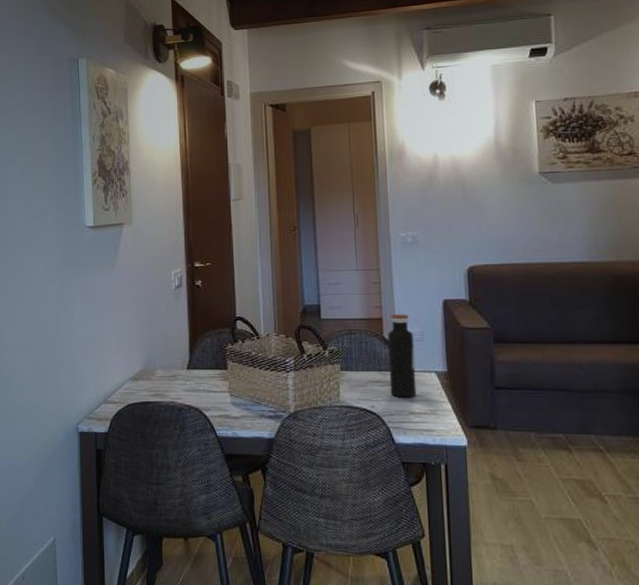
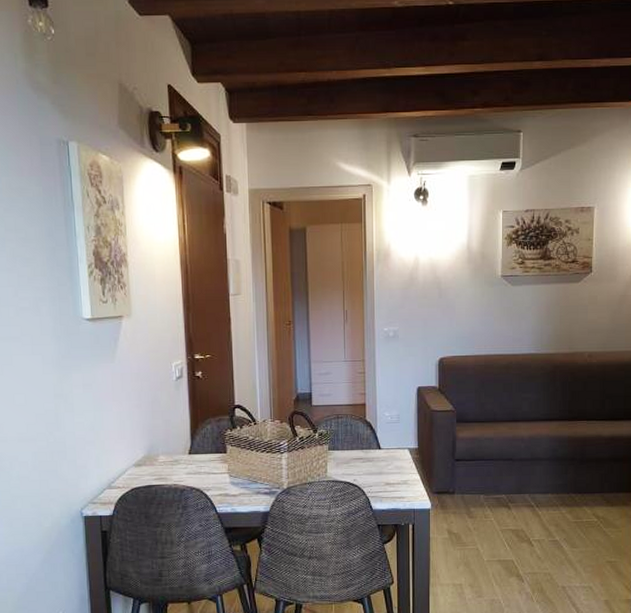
water bottle: present [387,314,417,398] -> none [369,400,392,472]

